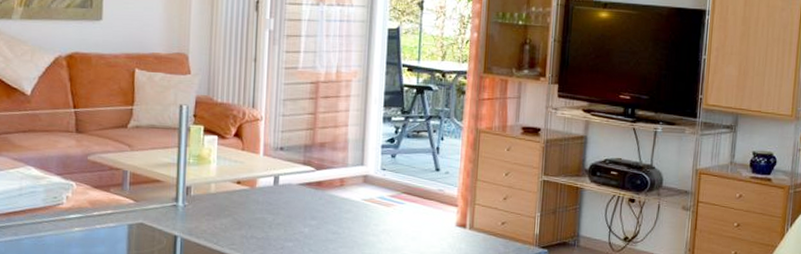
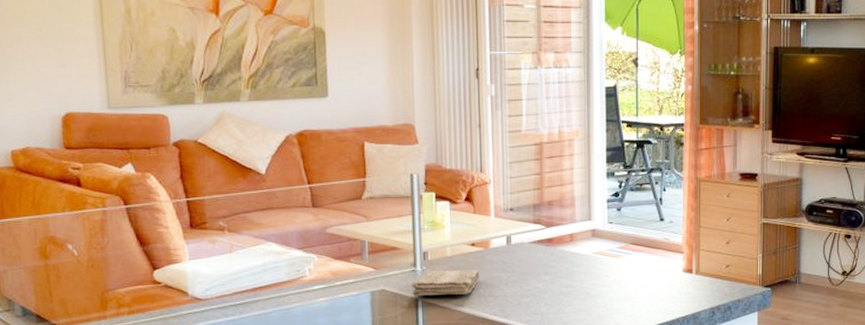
washcloth: none [171,207,243,234] -> present [411,269,479,297]

